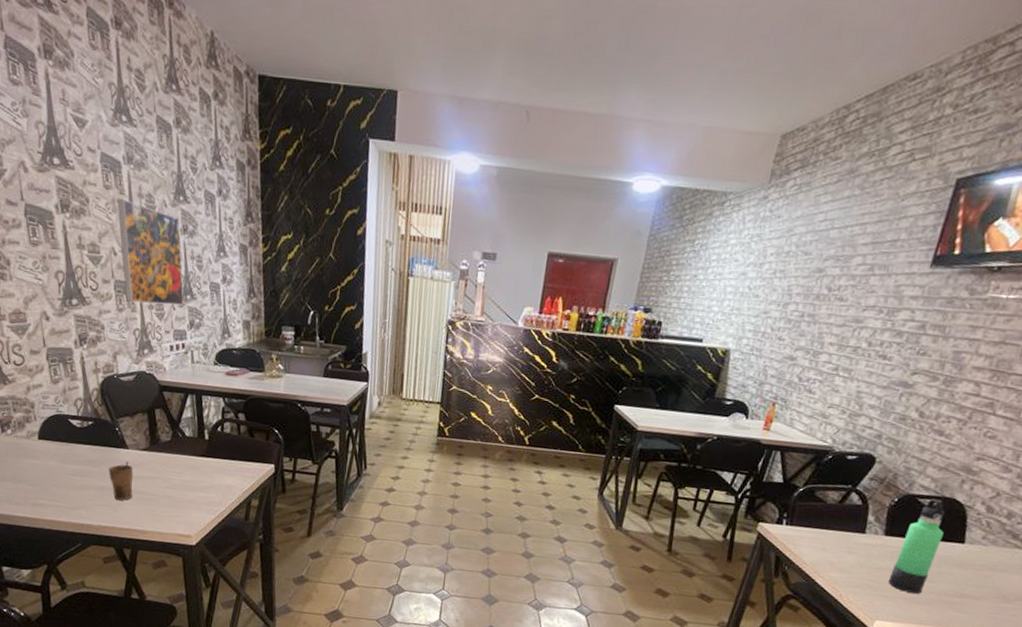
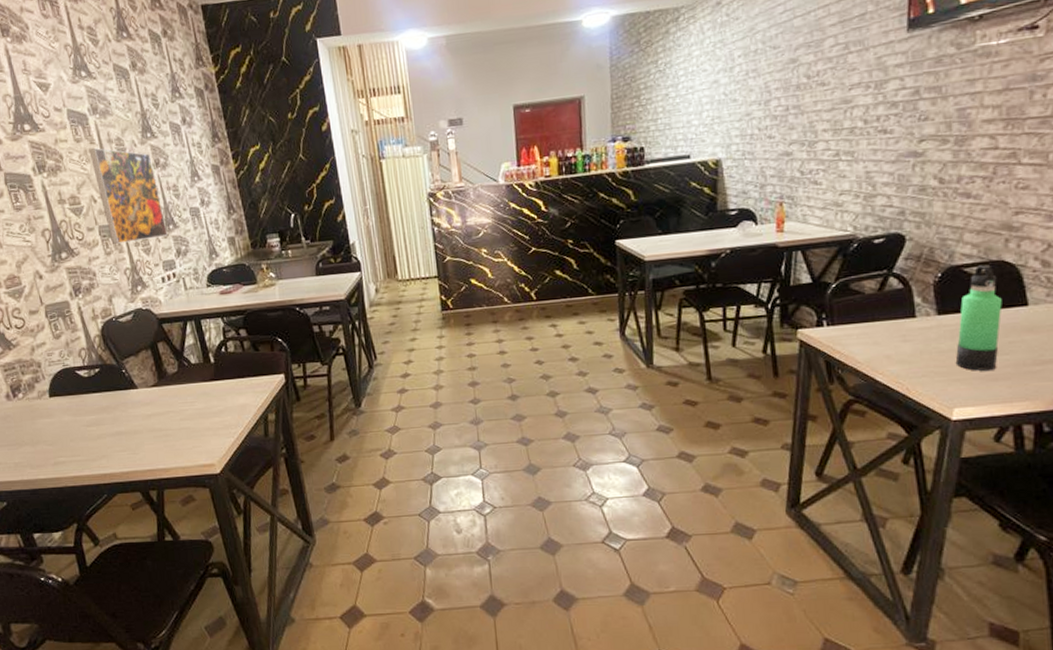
cup: present [108,462,134,500] -> none [121,401,150,442]

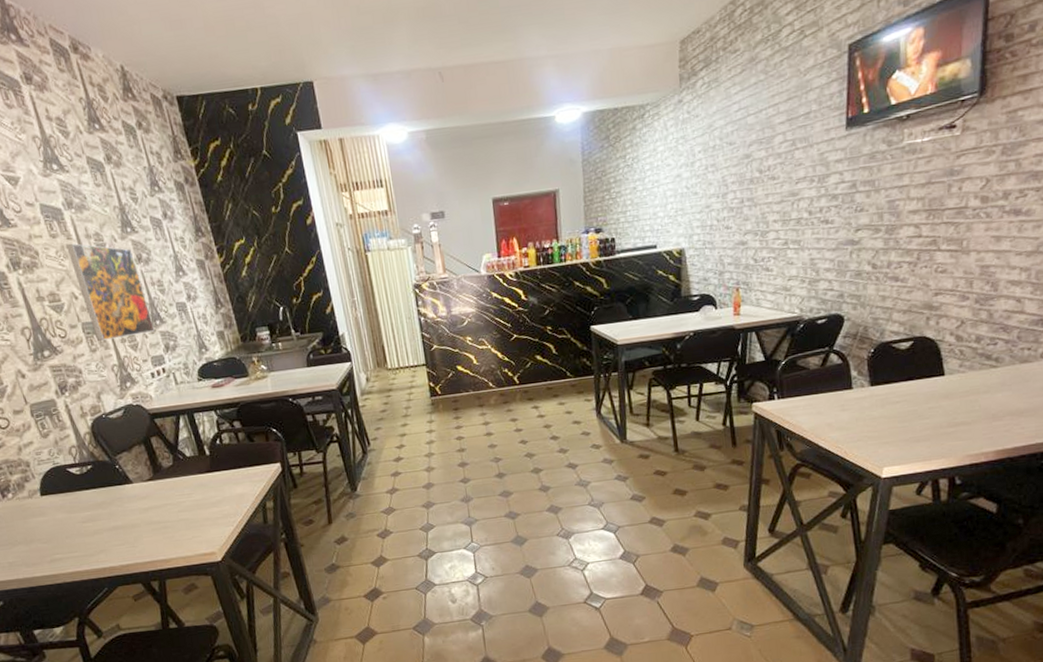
thermos bottle: present [955,264,1002,371] -> none [885,340,924,434]

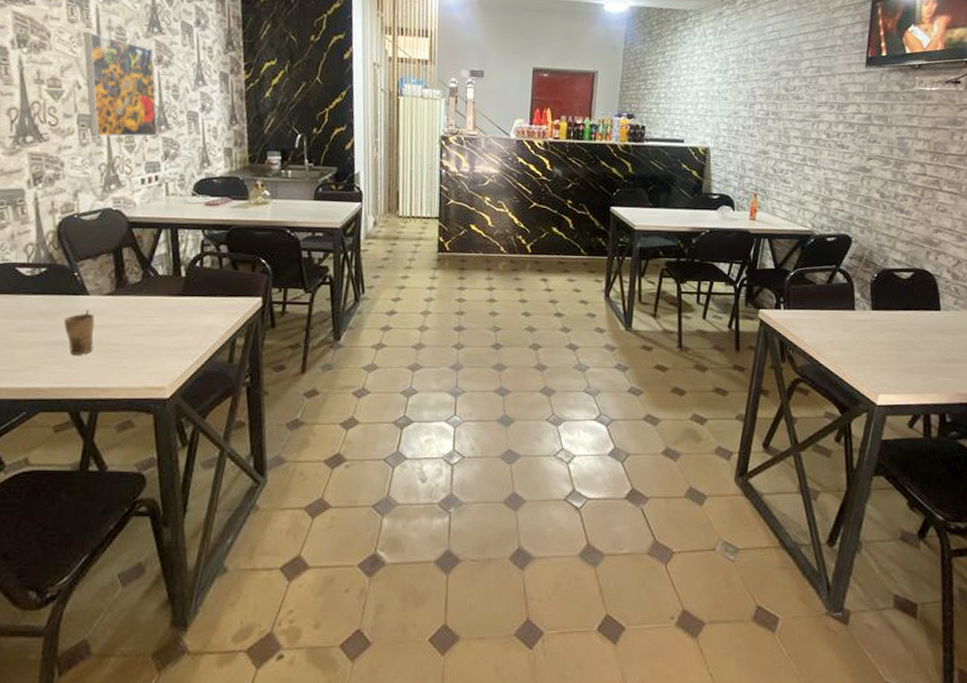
cup: none [117,496,148,536] -> present [63,310,95,355]

